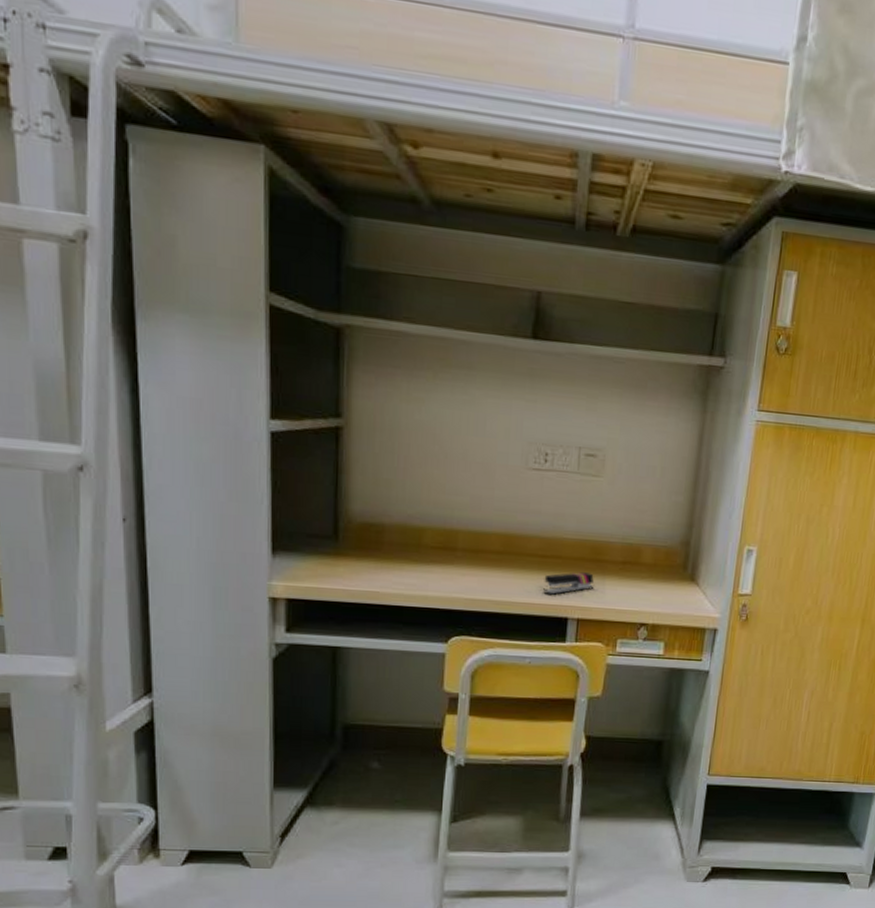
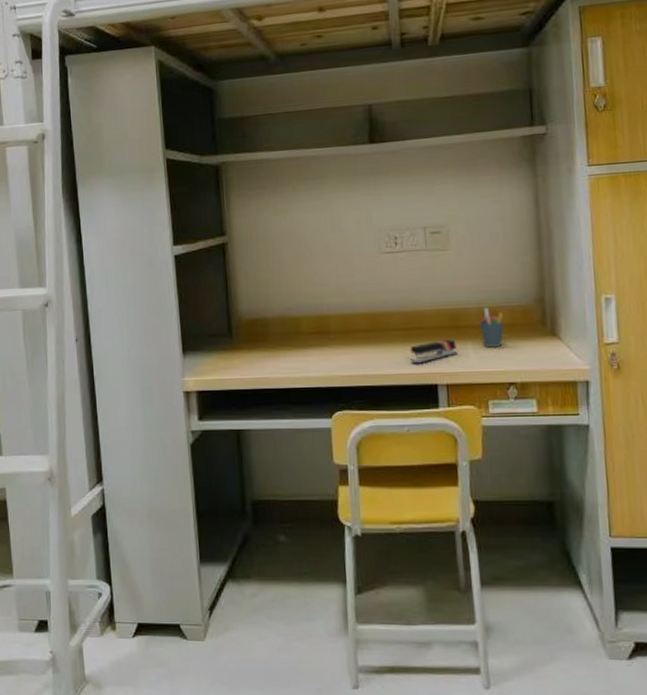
pen holder: none [621,544,648,586] -> present [479,308,504,348]

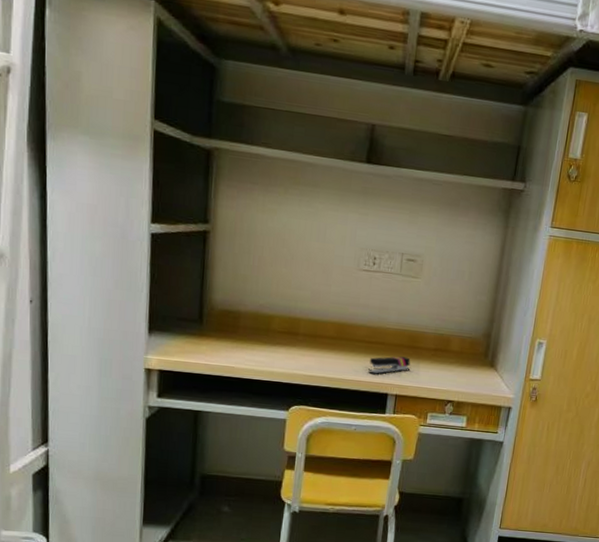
pen holder: present [479,308,504,348] -> none [433,334,456,370]

